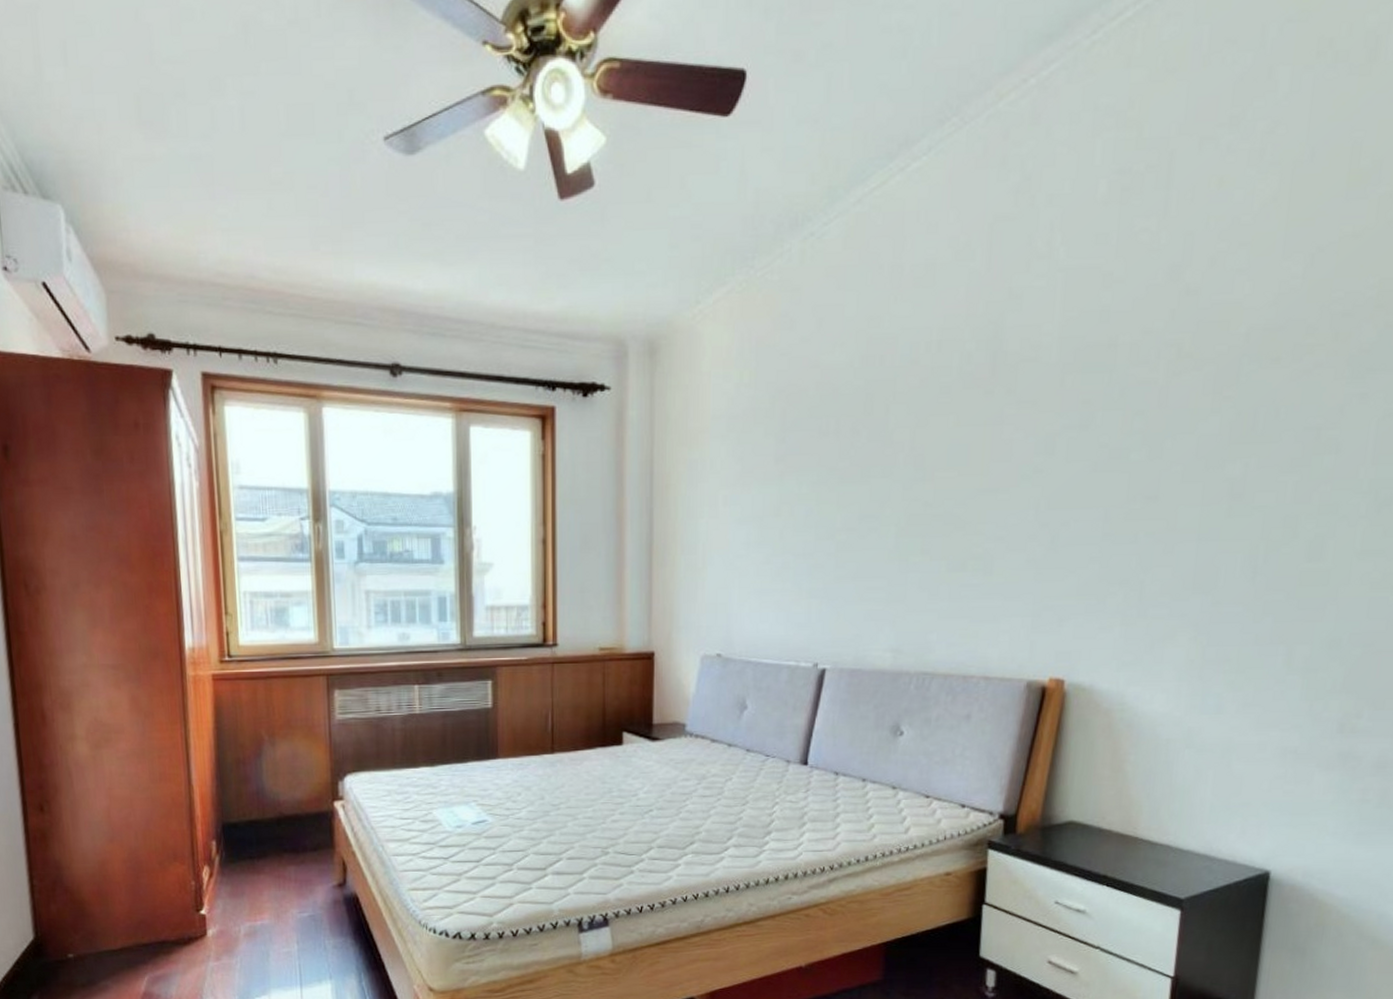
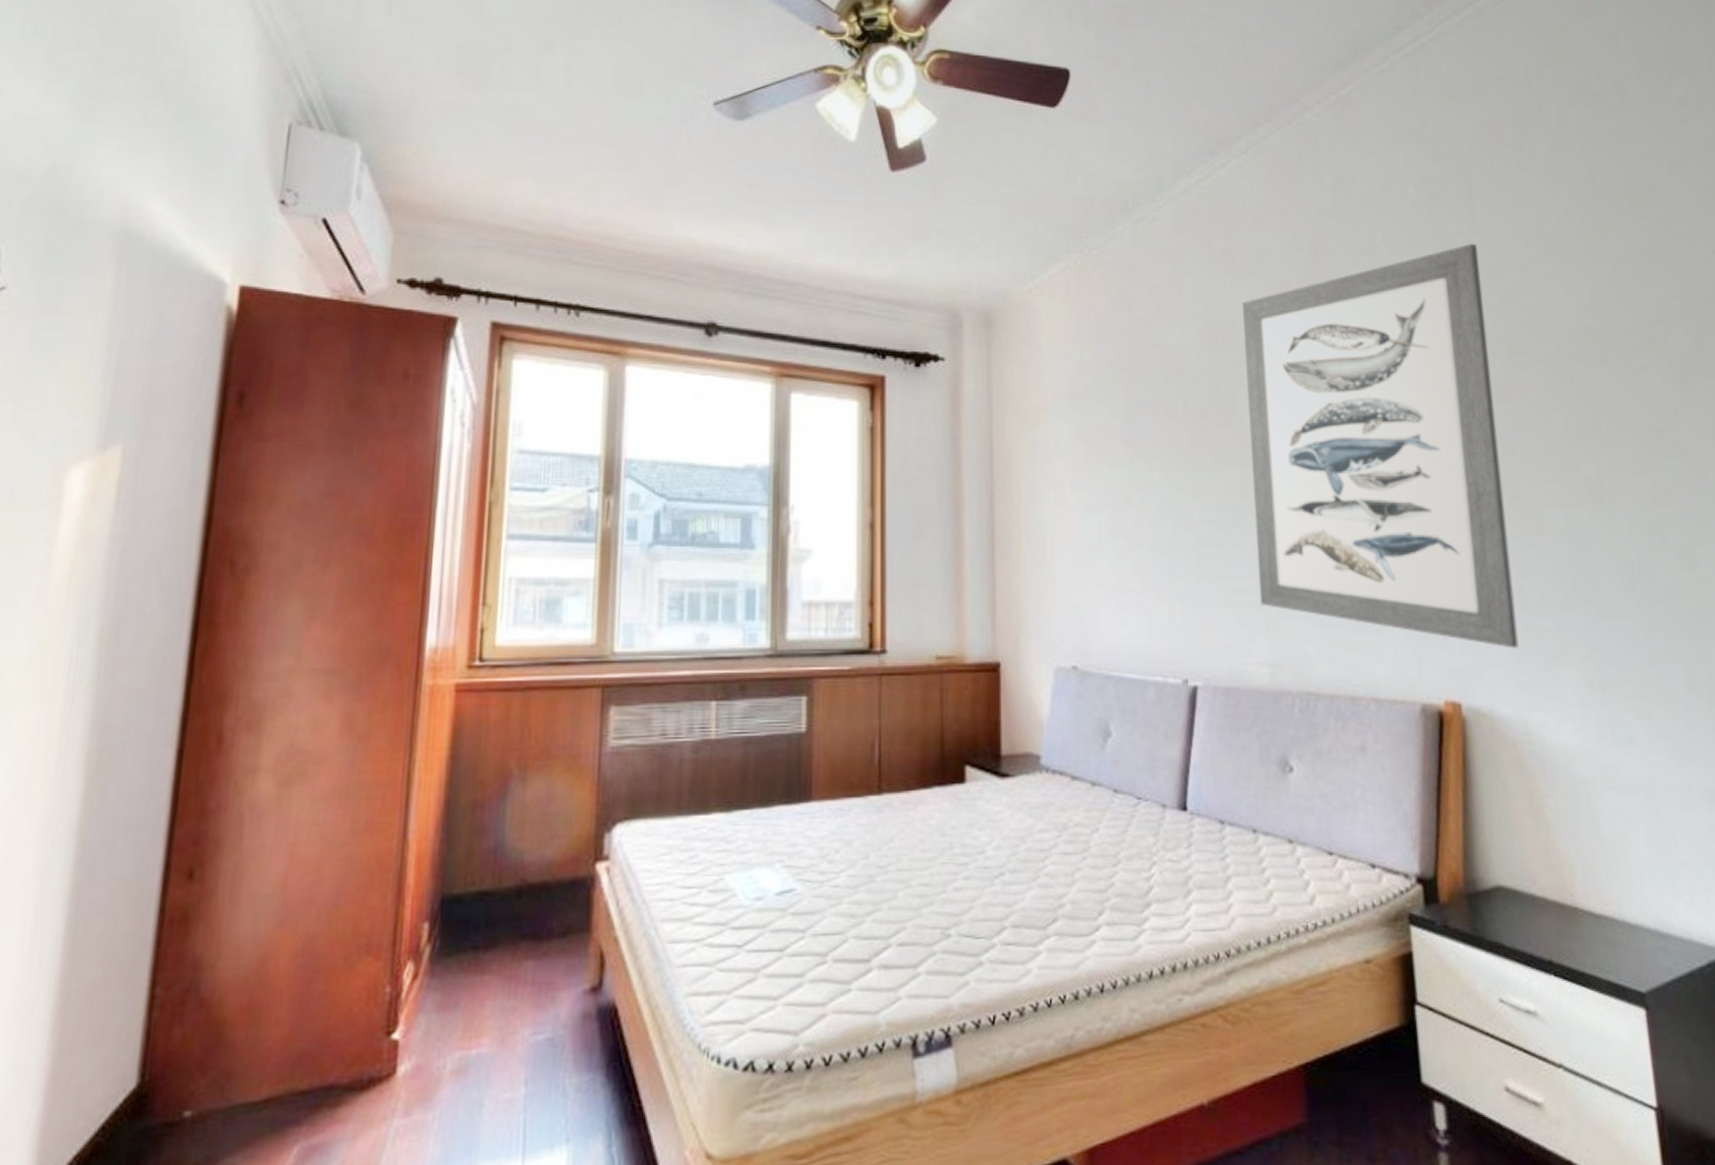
wall art: none [891,241,1165,633] -> present [1242,244,1519,648]

